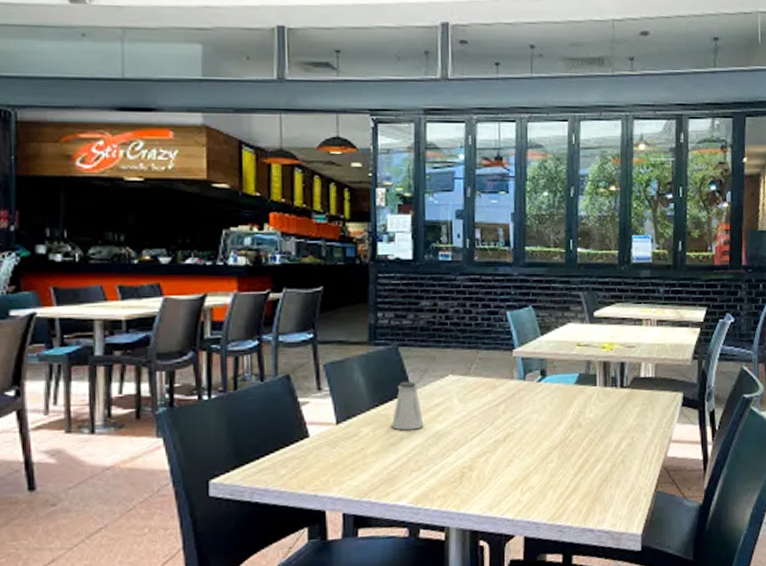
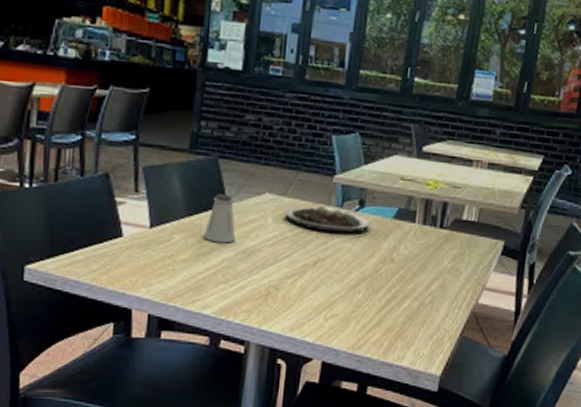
plate: none [470,381,554,406] -> present [285,206,371,233]

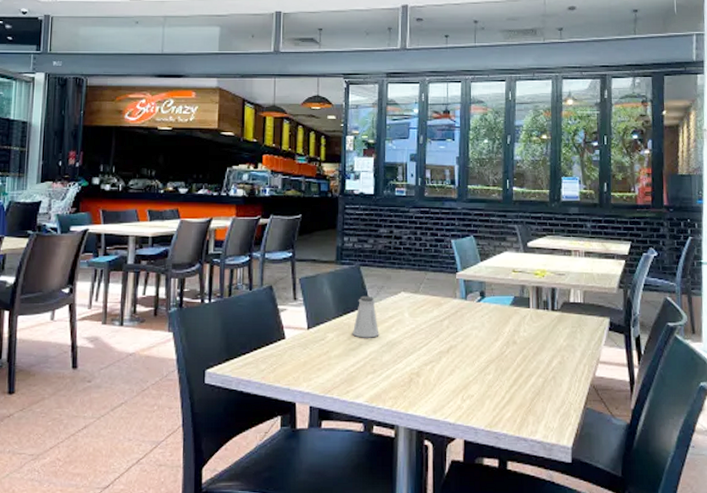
plate: present [285,206,371,233] -> none [419,300,492,322]

